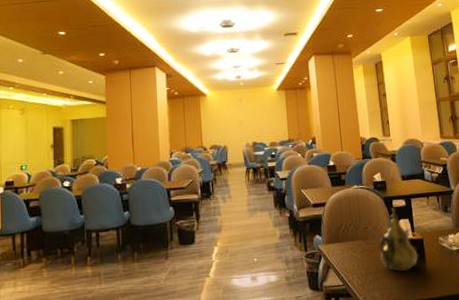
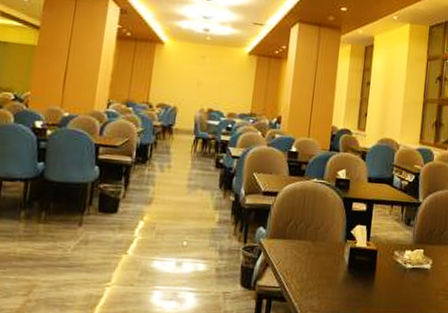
teapot: present [379,208,417,271] -> none [327,211,368,282]

